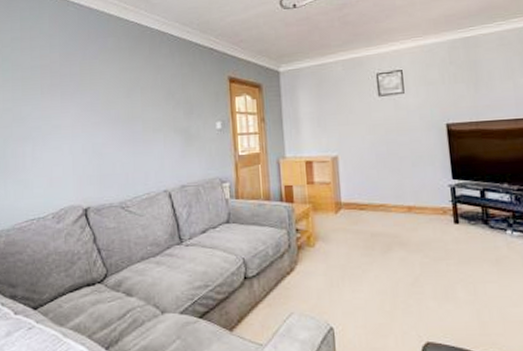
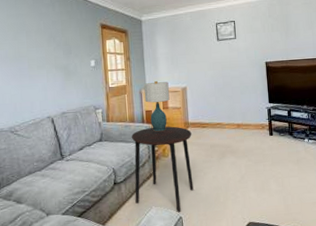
side table: none [267,207,349,321] -> present [132,126,194,212]
table lamp: none [282,148,316,214] -> present [143,81,170,132]

